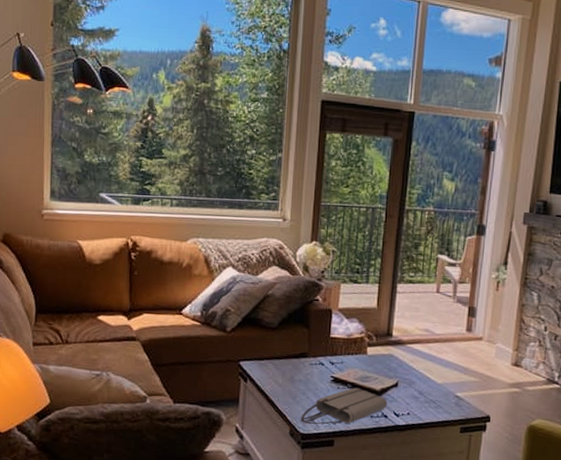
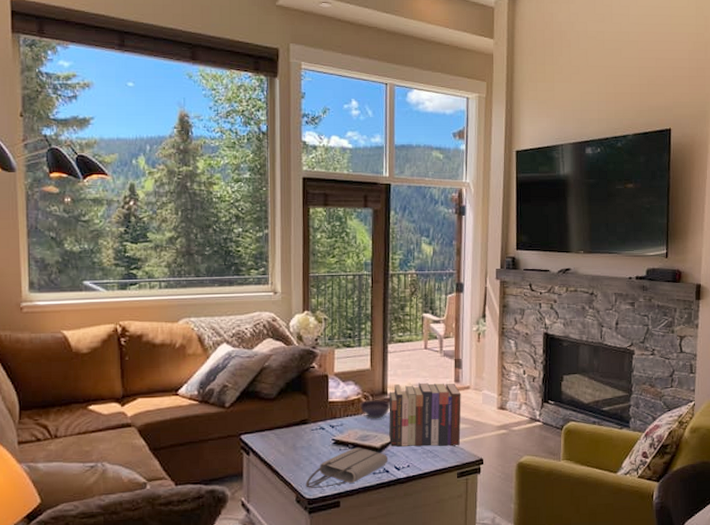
bowl: none [363,339,394,361] -> present [360,399,390,419]
books: none [390,327,472,400] -> present [389,382,461,447]

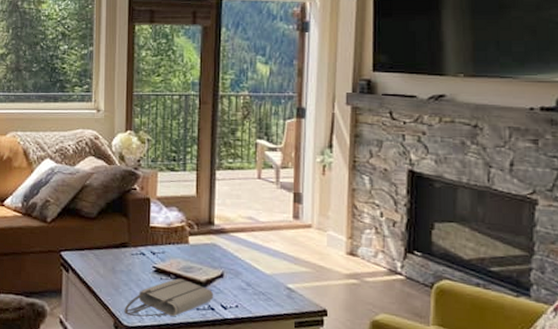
bowl: present [360,399,390,419] -> none [184,228,217,251]
books: present [389,382,461,447] -> none [215,215,301,292]

